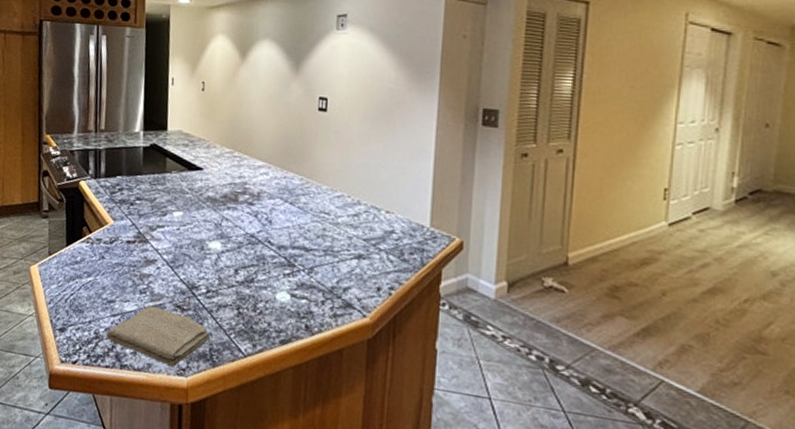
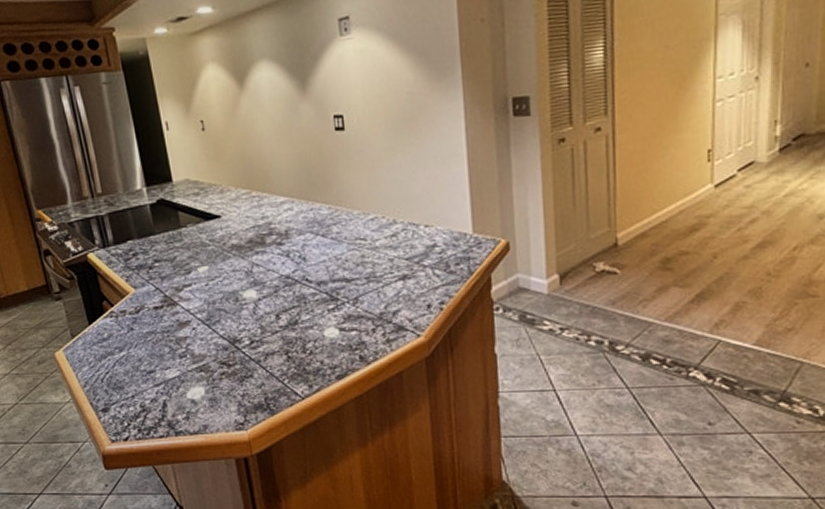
washcloth: present [106,305,211,368] -> none [153,367,264,424]

